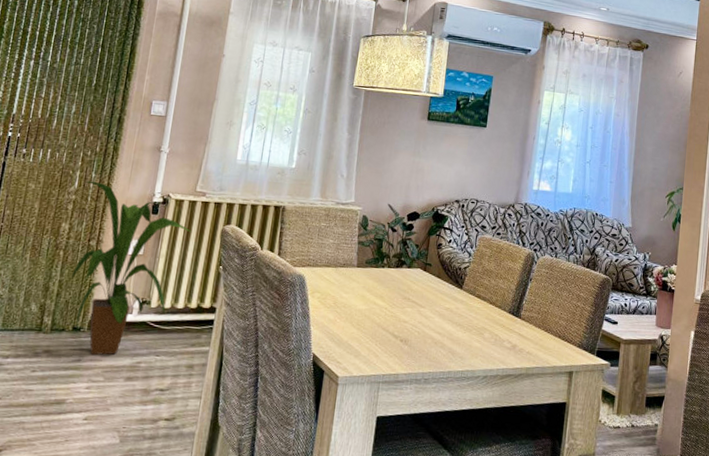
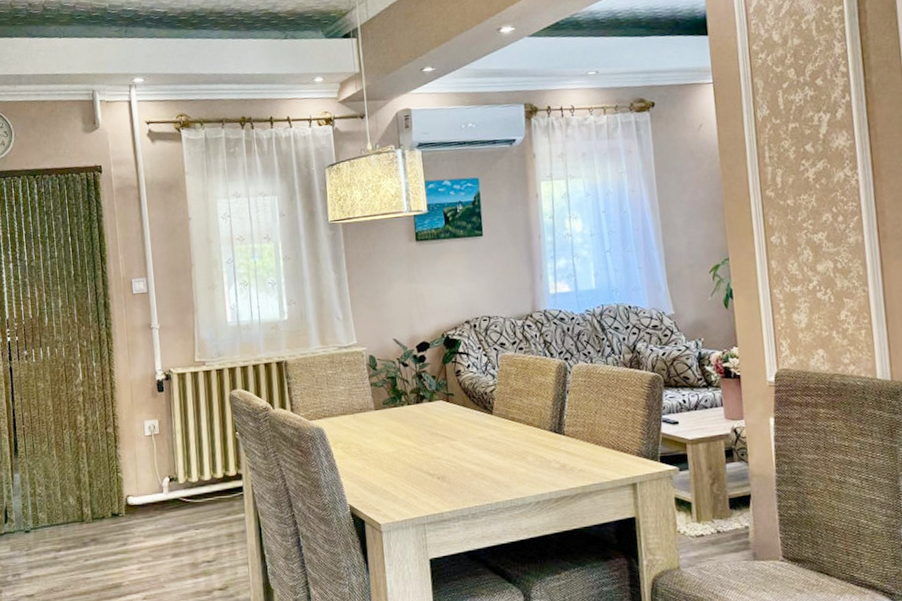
house plant: present [71,180,191,356] -> none [89,370,200,538]

